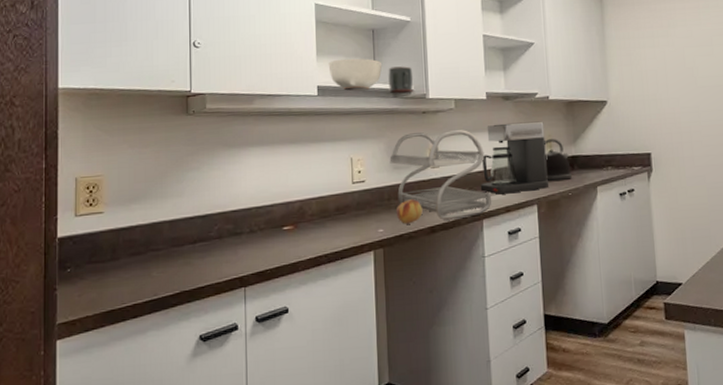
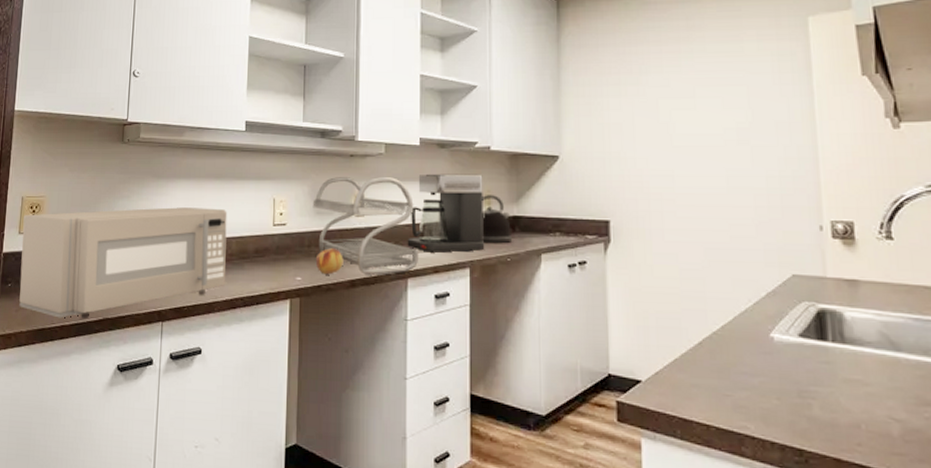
microwave: none [79,172,309,297] -> present [19,207,227,320]
bowl: present [328,58,383,92] -> none [258,94,312,129]
mug: present [388,66,414,94] -> none [317,105,343,134]

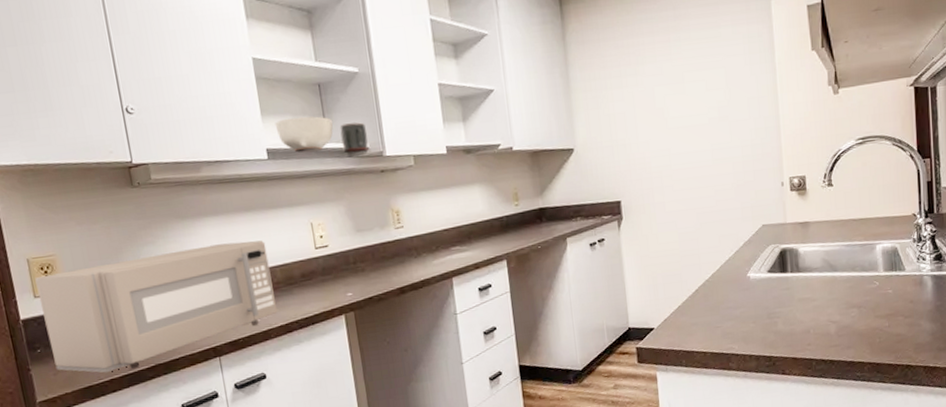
bowl: none [258,94,312,129] -> present [275,116,334,153]
dish rack: present [312,177,419,275] -> none [351,187,460,281]
fruit: present [315,247,343,275] -> none [362,260,391,287]
mug: none [317,105,343,134] -> present [339,122,369,154]
coffee maker: present [407,173,485,253] -> none [447,174,518,252]
kettle: present [482,195,511,244] -> none [510,191,540,236]

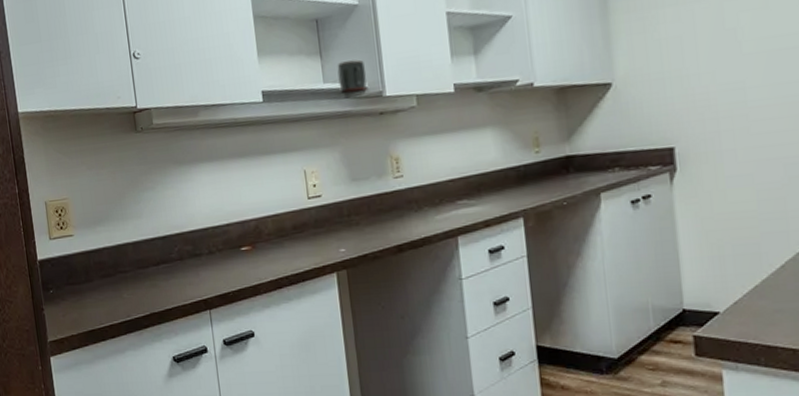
microwave: present [35,240,278,373] -> none [51,188,268,318]
bowl: present [275,116,334,153] -> none [271,54,331,95]

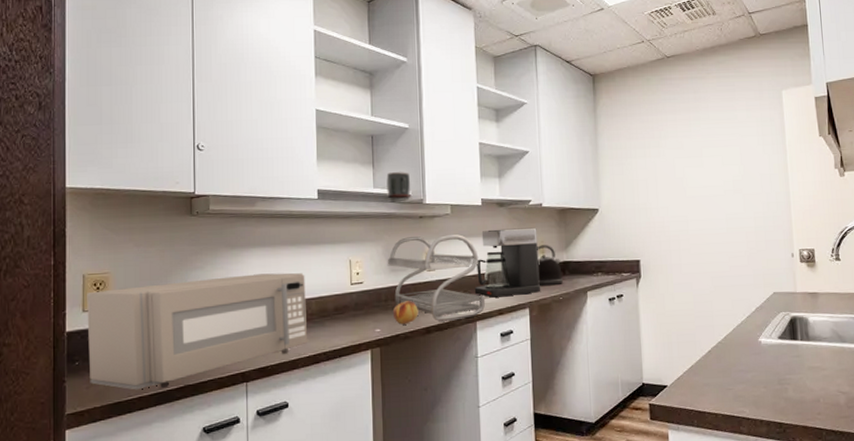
microwave: none [51,188,268,318] -> present [87,272,308,390]
dish rack: none [346,131,467,238] -> present [387,234,486,322]
fruit: none [357,213,388,243] -> present [392,300,419,325]
coffee maker: none [452,115,538,207] -> present [474,227,541,298]
kettle: none [529,136,566,189] -> present [537,245,563,286]

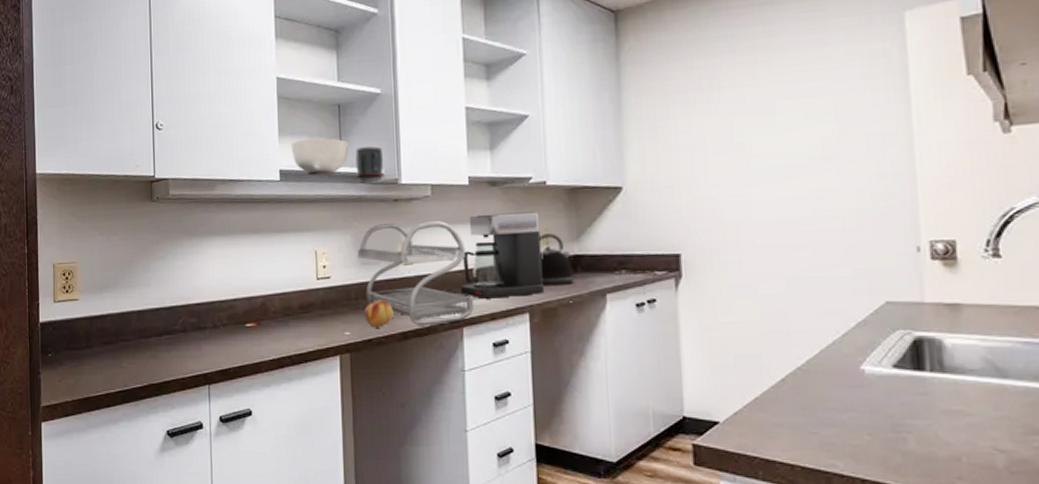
microwave: present [87,272,308,390] -> none [57,264,272,386]
bowl: none [328,163,381,196] -> present [291,138,350,176]

